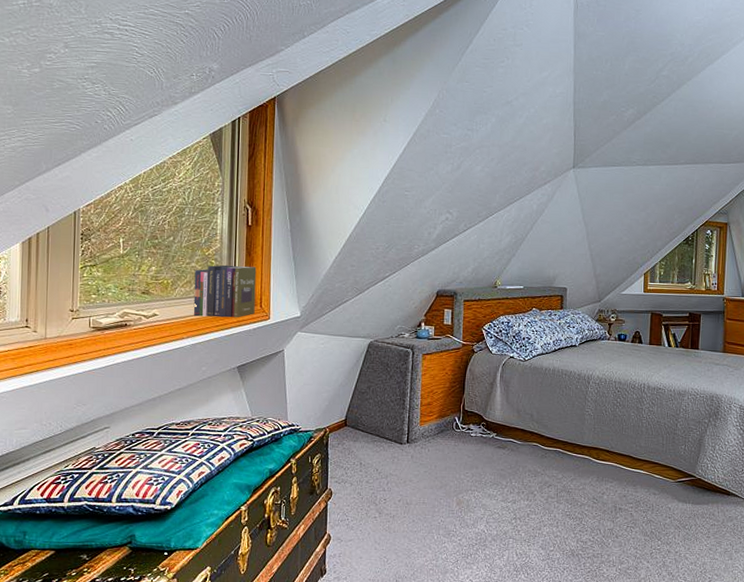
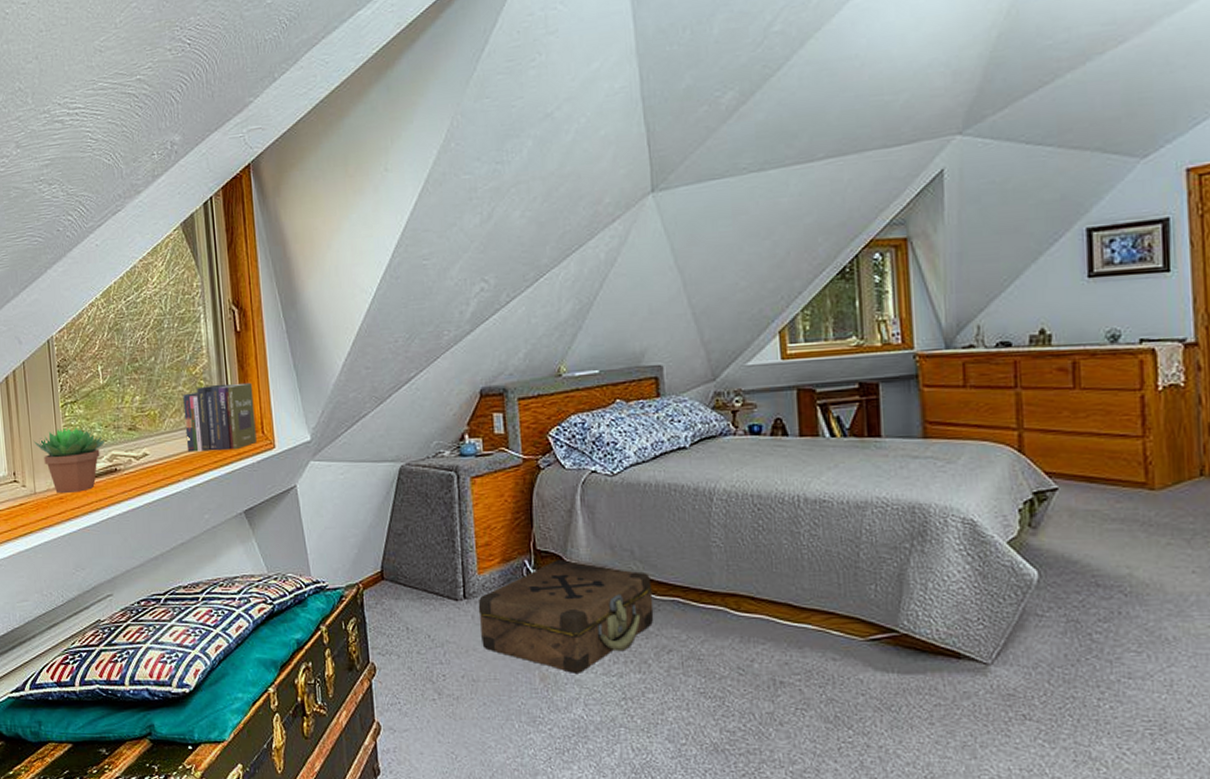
succulent plant: none [50,286,118,341] -> present [34,426,104,494]
suitcase: none [417,418,543,500] -> present [478,560,654,673]

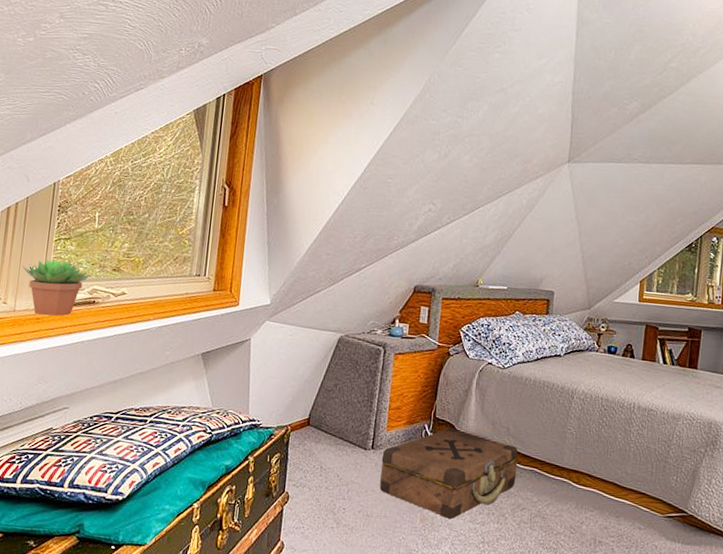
books: present [183,382,257,452] -> none [161,245,230,303]

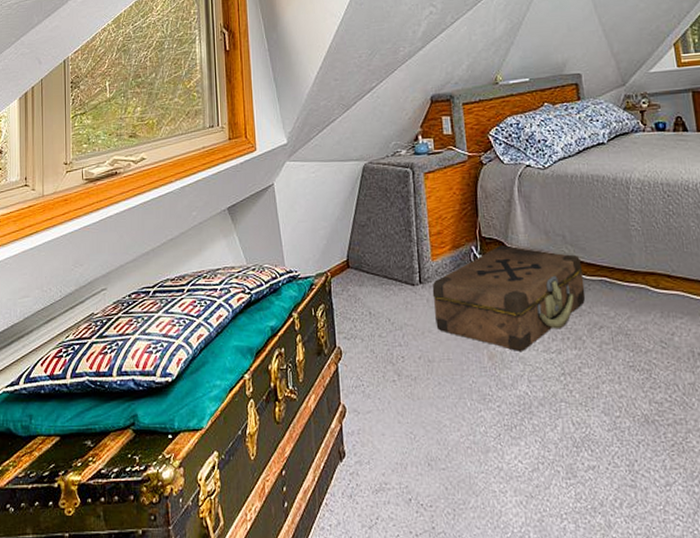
succulent plant: present [23,259,89,317] -> none [46,135,107,196]

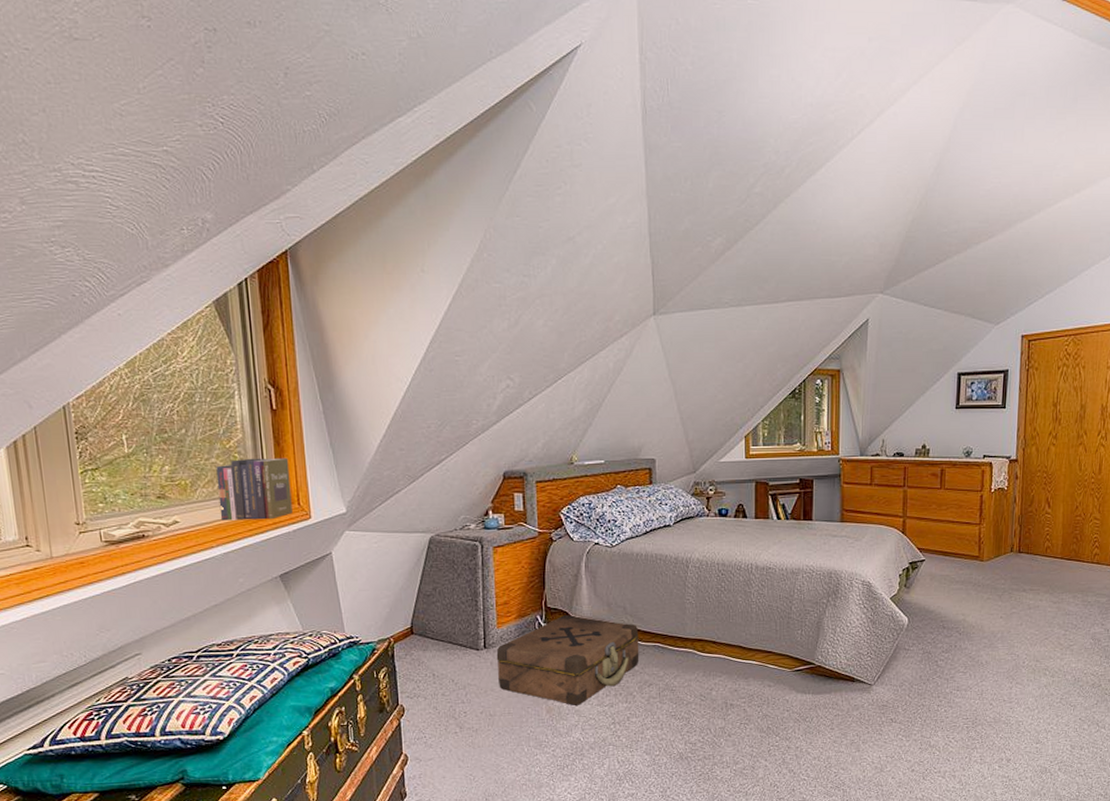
books: none [178,93,240,156] -> present [216,457,293,521]

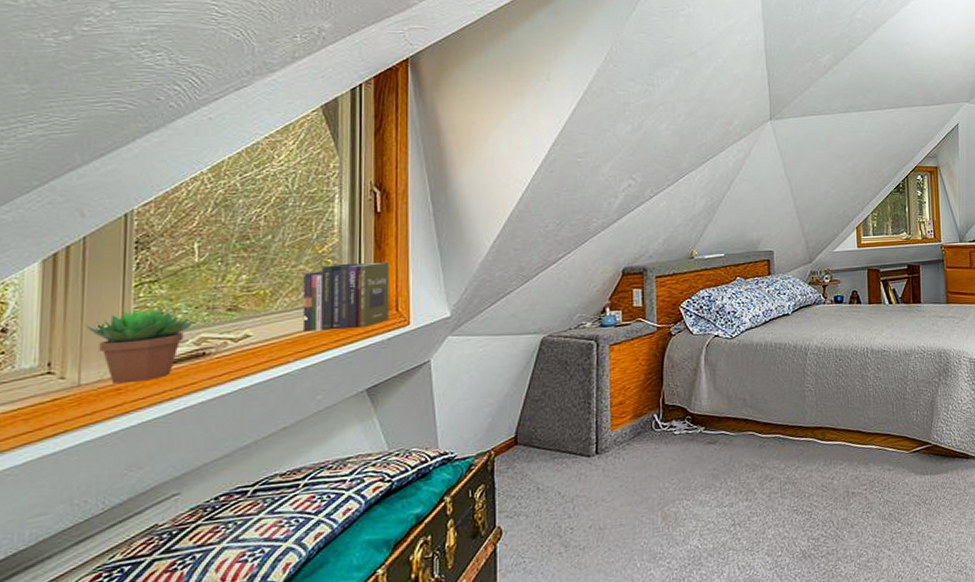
succulent plant: none [49,493,130,559] -> present [86,308,192,385]
suitcase: present [496,615,639,705] -> none [609,411,760,509]

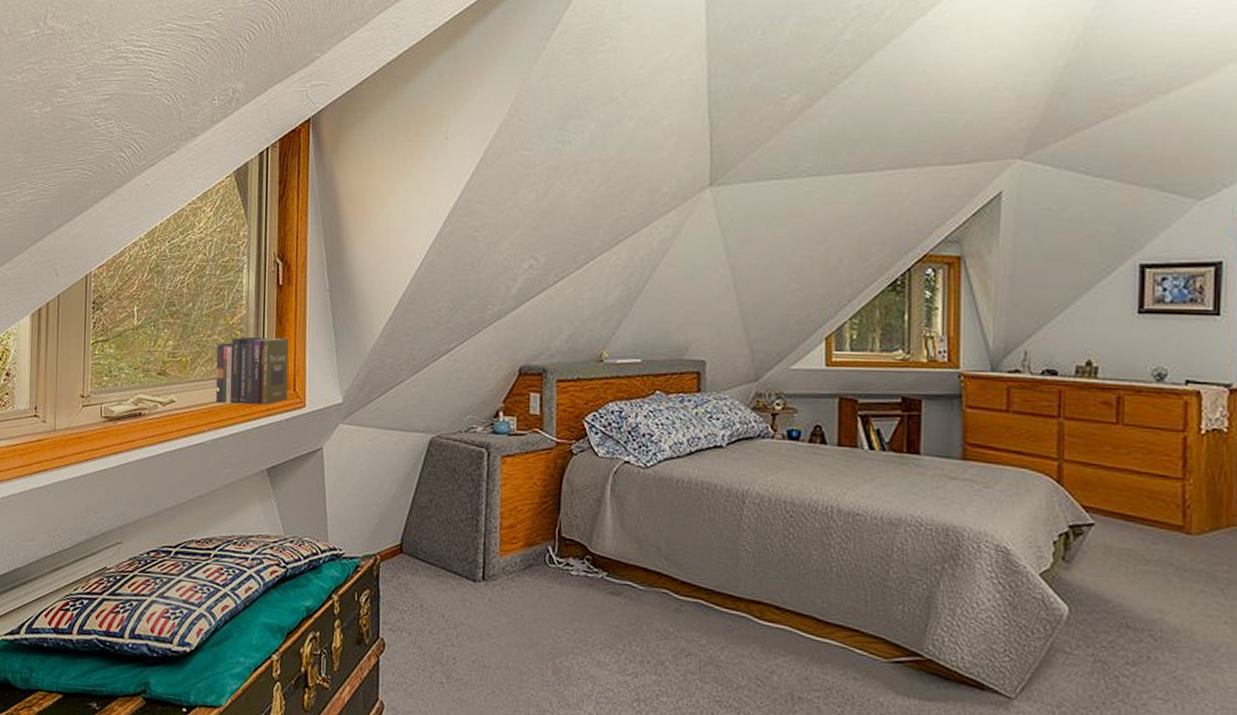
succulent plant: present [86,308,192,385] -> none [60,366,132,434]

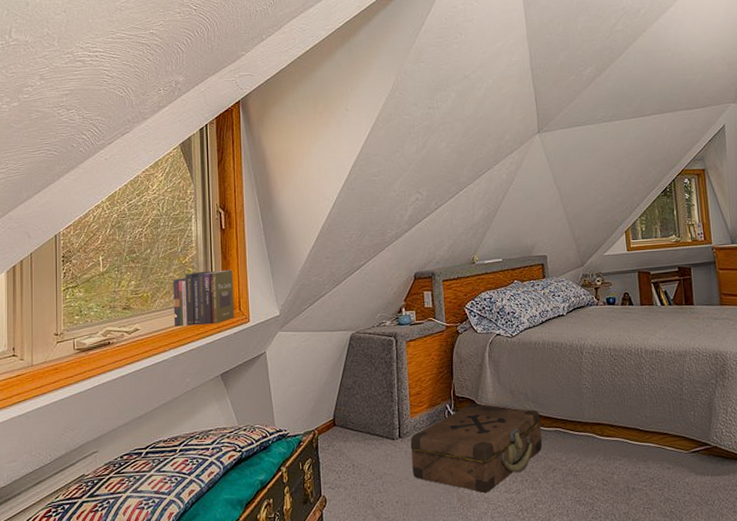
suitcase: none [496,549,676,669] -> present [410,403,543,493]

